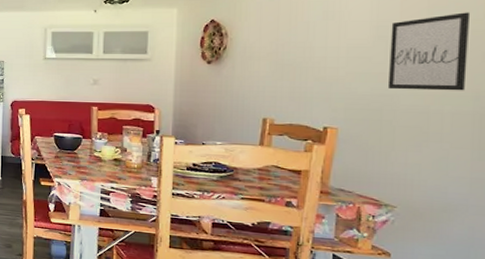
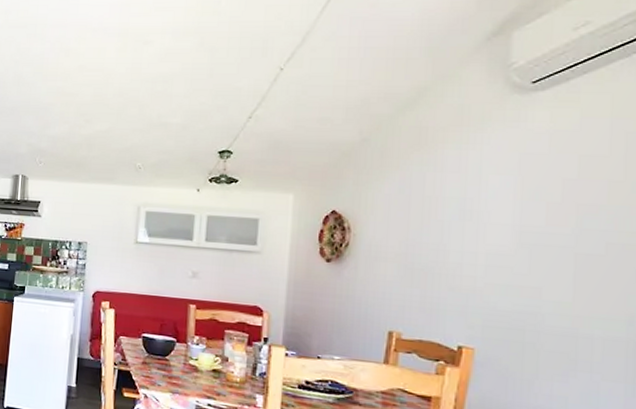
wall art: present [387,12,471,91] -> none [530,222,624,314]

